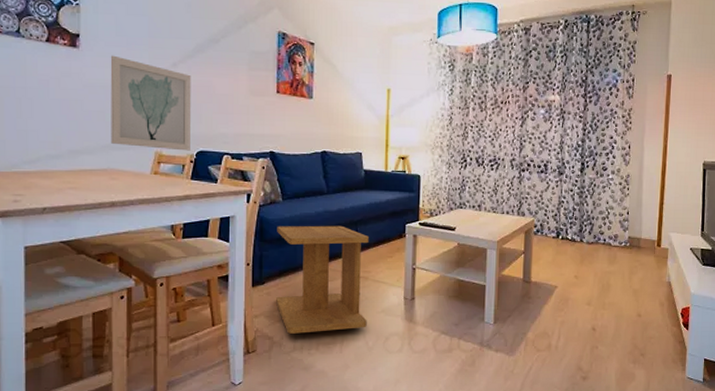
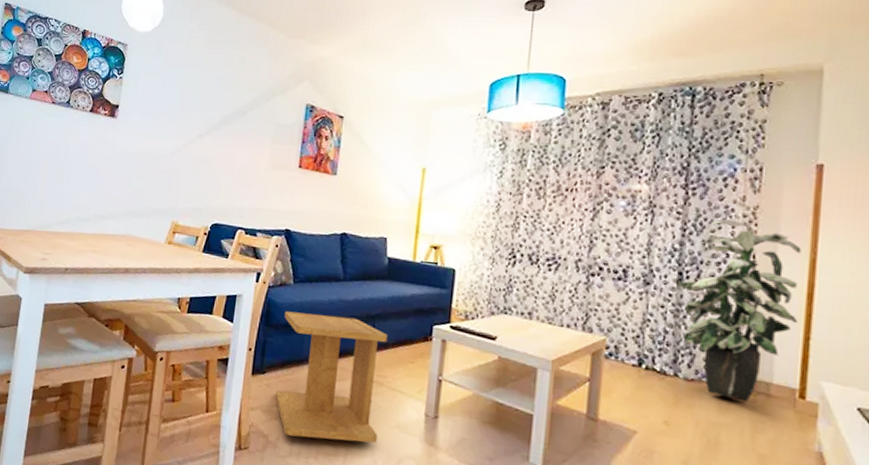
wall art: present [110,55,192,151] -> none [133,125,215,223]
indoor plant: none [580,119,658,254] -> present [676,219,801,402]

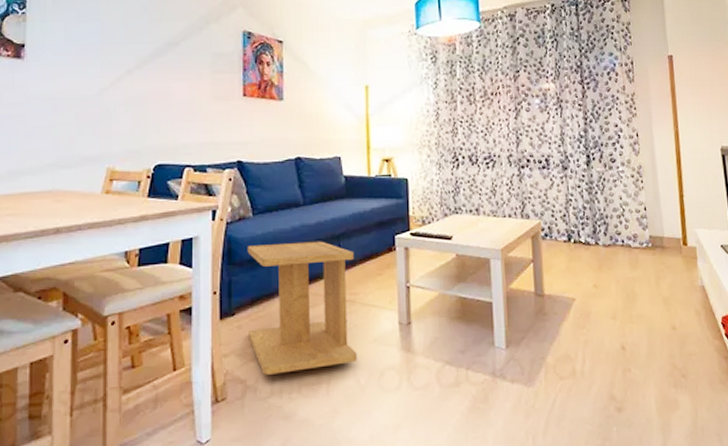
indoor plant: present [676,219,801,402] -> none [586,106,674,256]

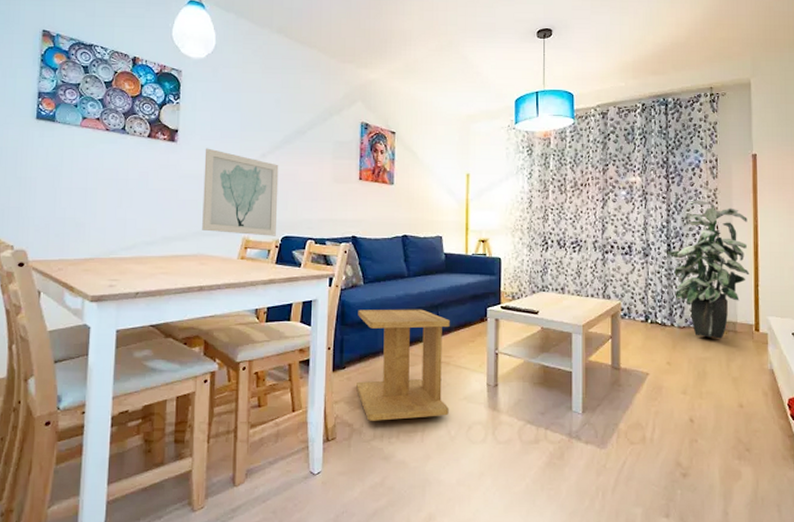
wall art: none [57,65,148,165] -> present [202,148,279,236]
indoor plant: none [586,106,674,256] -> present [667,200,750,339]

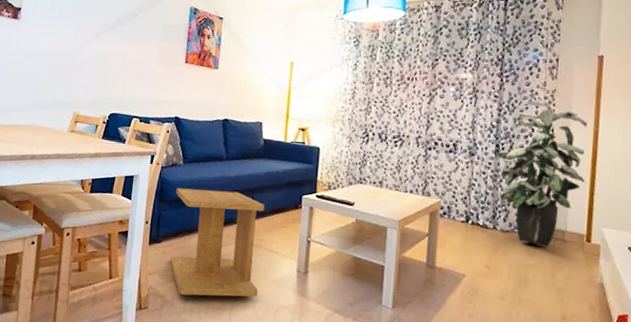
wall art: present [202,148,279,236] -> none [37,26,111,113]

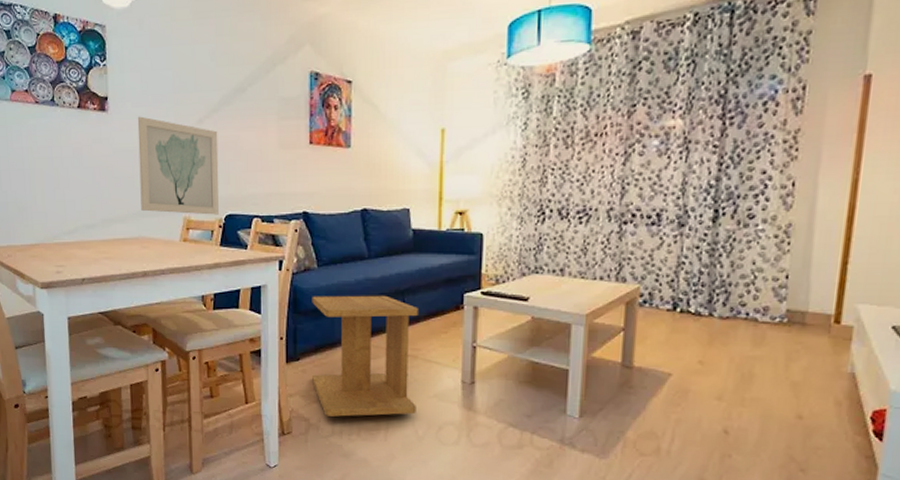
wall art: none [37,26,111,113] -> present [137,116,219,215]
indoor plant: present [494,100,587,247] -> none [712,147,844,333]

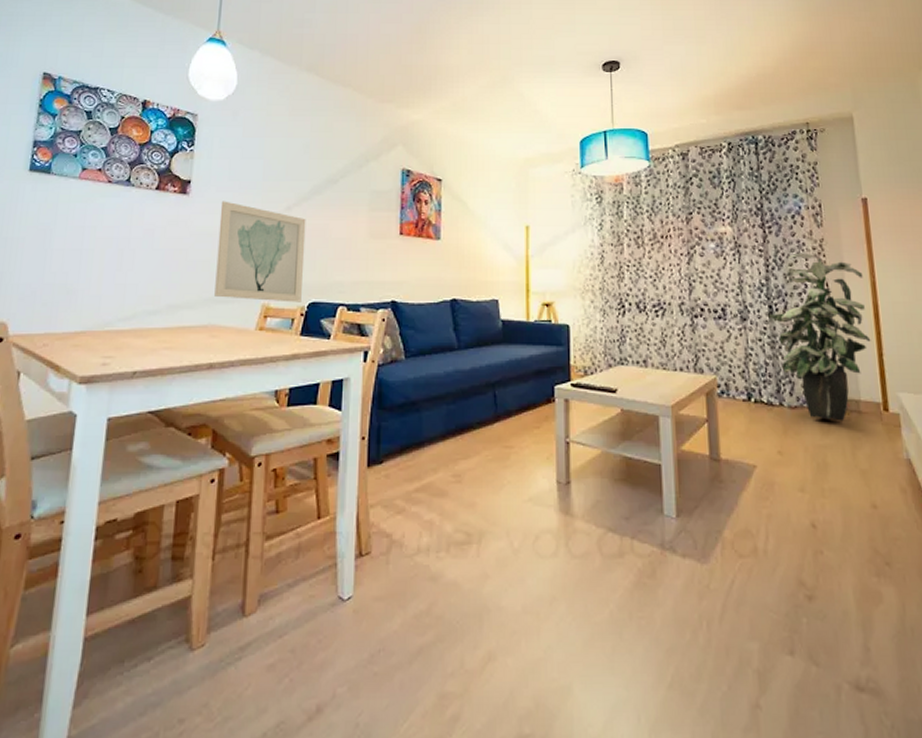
side table: present [312,295,418,417] -> none [396,388,511,530]
indoor plant: none [712,147,844,333] -> present [768,252,871,421]

